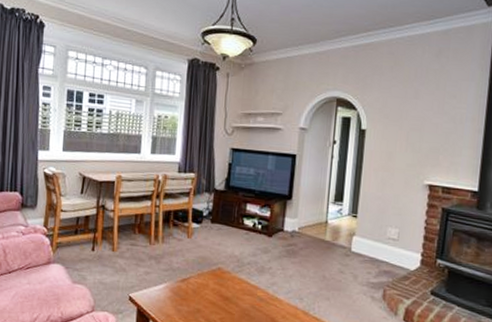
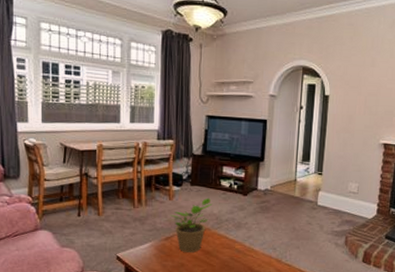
potted plant: none [187,237,234,297] -> present [170,197,213,252]

